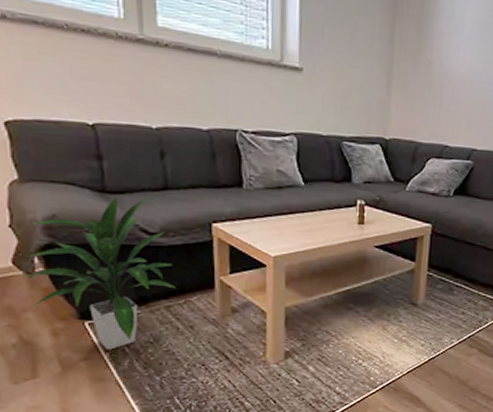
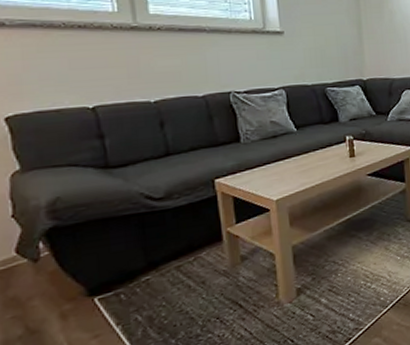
indoor plant: present [23,196,176,350] -> none [27,164,185,323]

